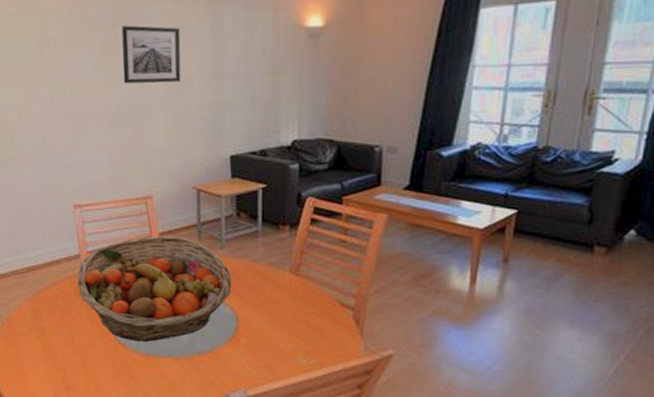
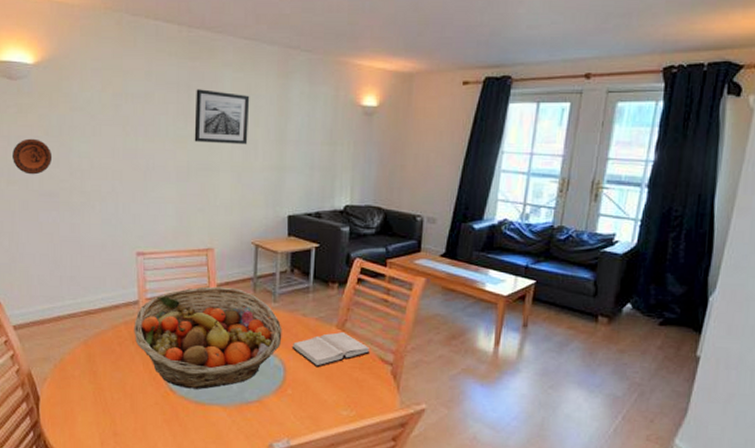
hardback book: none [242,276,329,315] -> present [291,331,371,368]

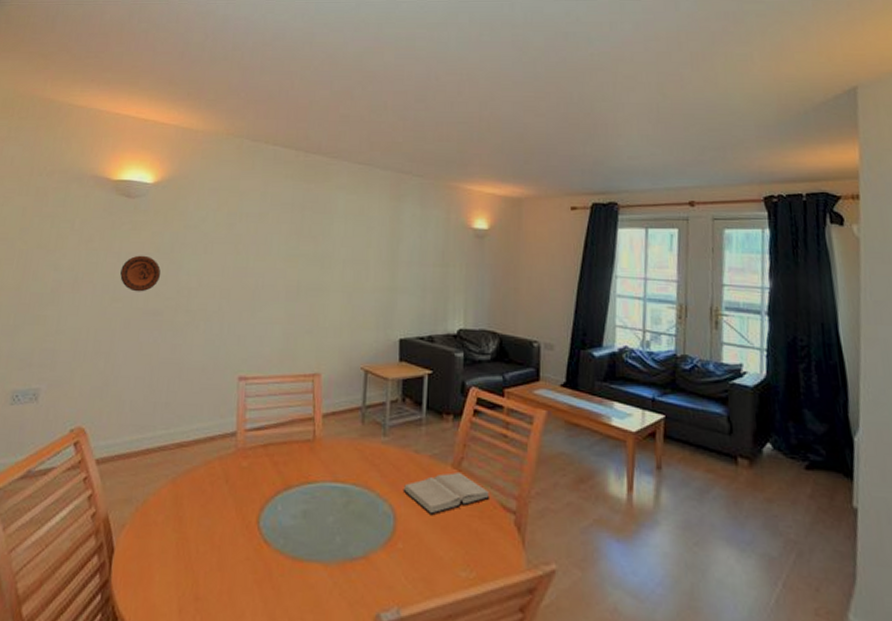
fruit basket: present [134,286,282,389] -> none [228,416,393,541]
wall art: present [194,89,250,145] -> none [305,210,363,265]

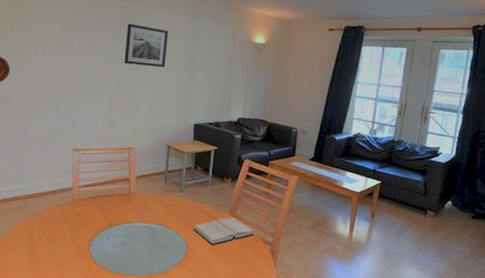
wall art: none [305,210,363,265] -> present [124,23,169,68]

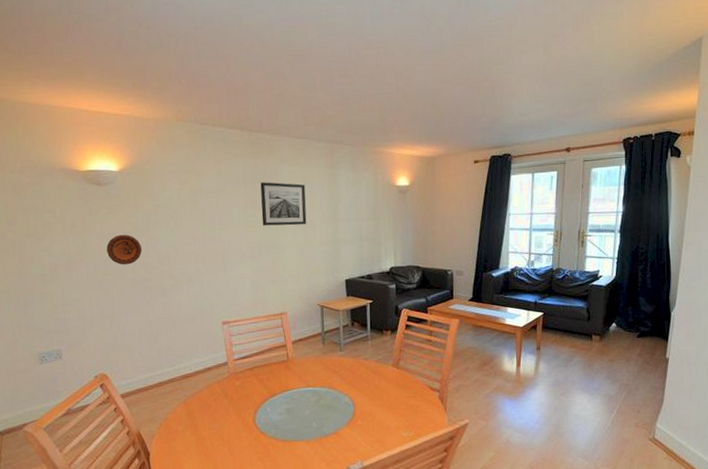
hardback book: present [193,217,255,246] -> none [358,369,421,400]

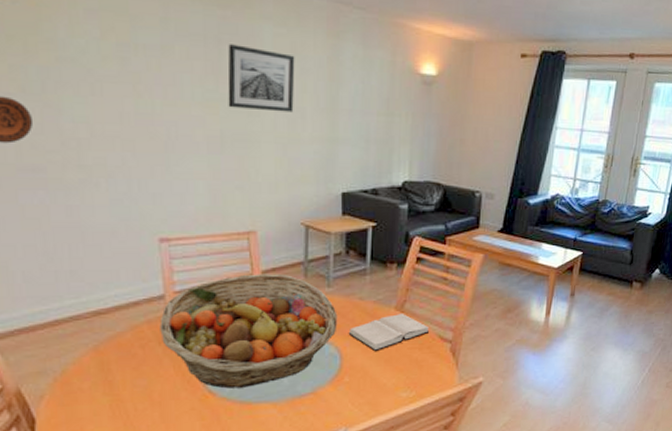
fruit basket: none [225,343,350,430] -> present [159,273,338,389]
hardback book: none [358,369,421,400] -> present [348,312,430,352]

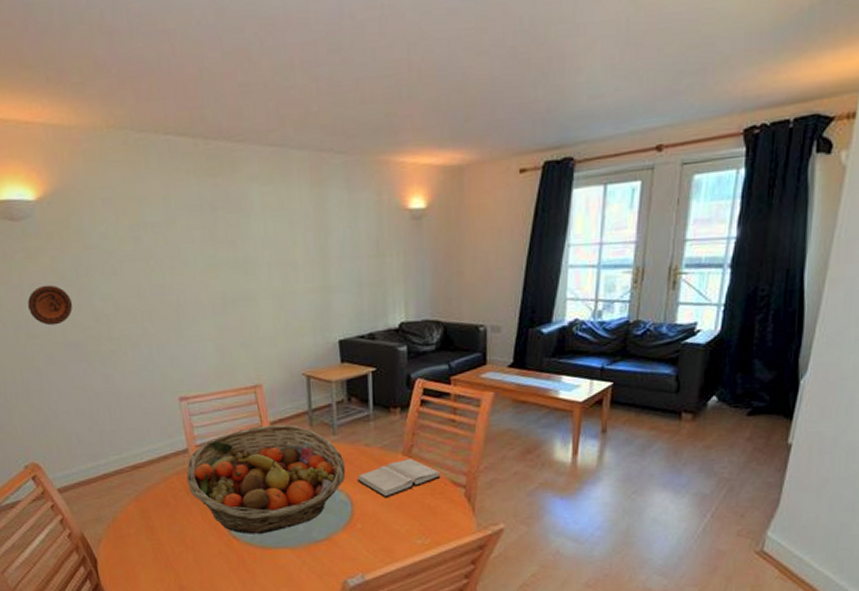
wall art: present [227,44,295,113] -> none [222,209,286,270]

